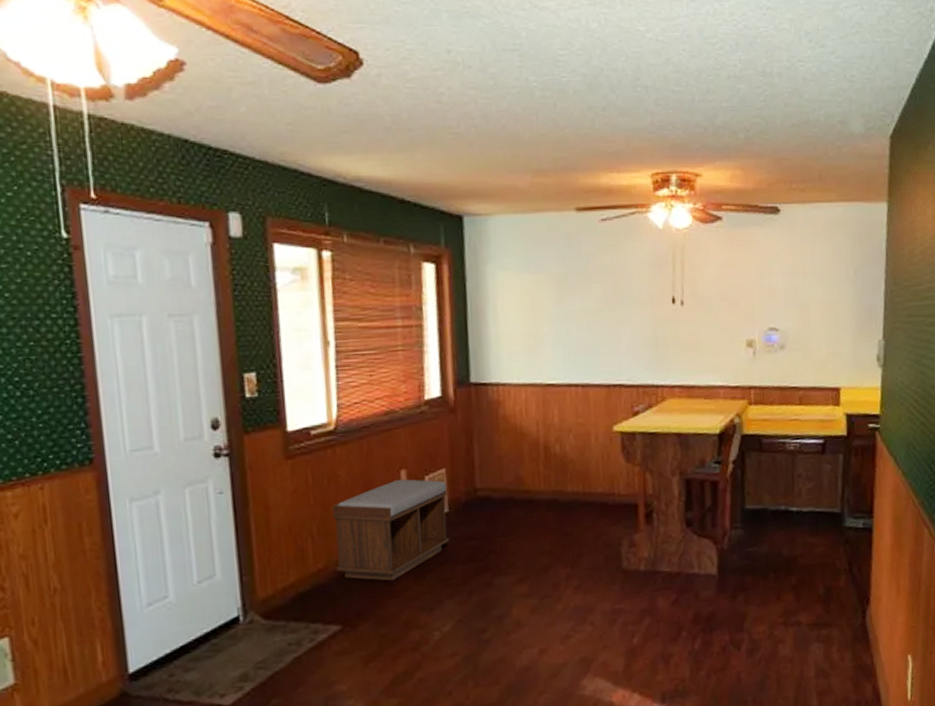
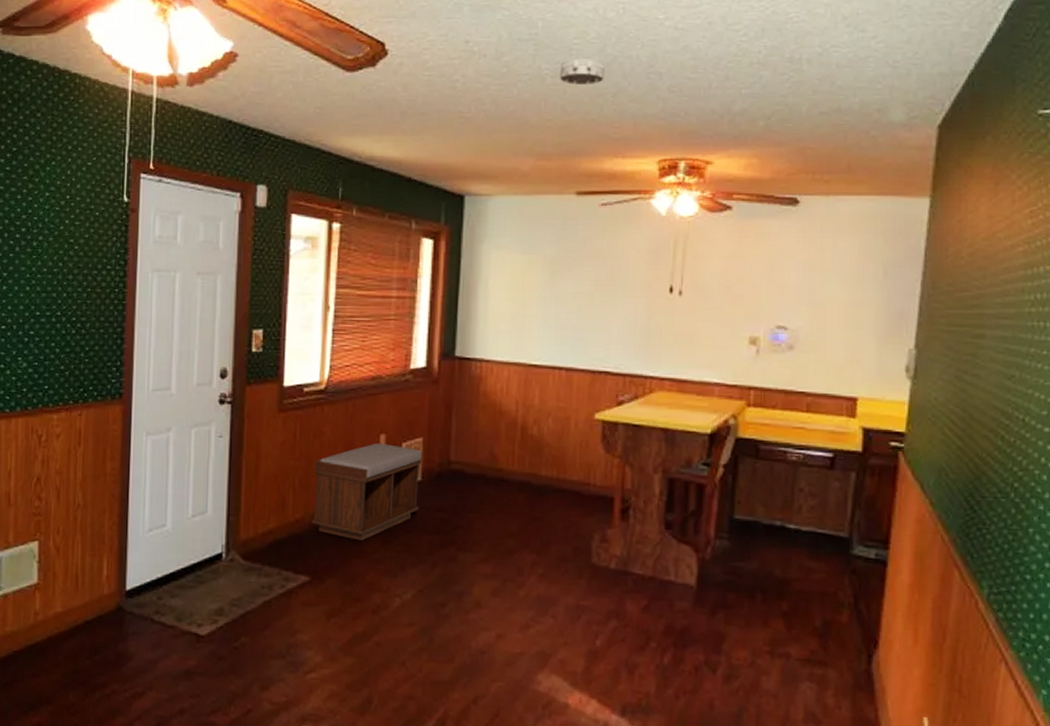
smoke detector: none [548,70,593,98] -> present [560,57,605,85]

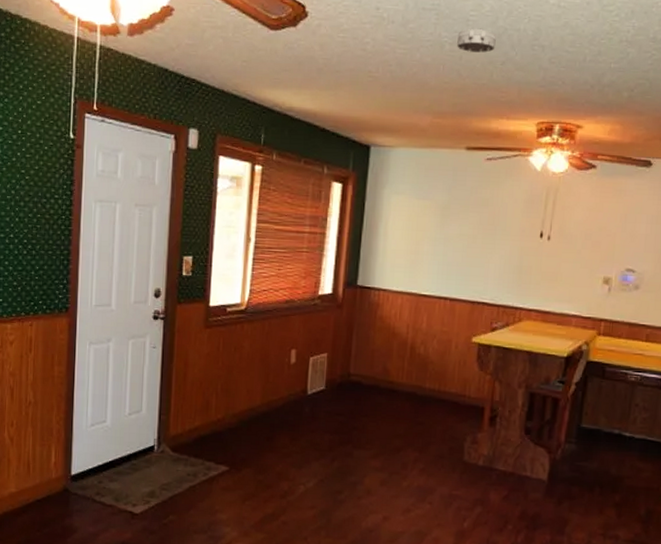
bench: present [312,443,422,541] -> none [231,356,326,438]

